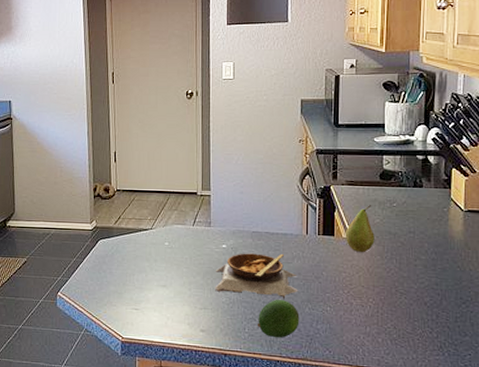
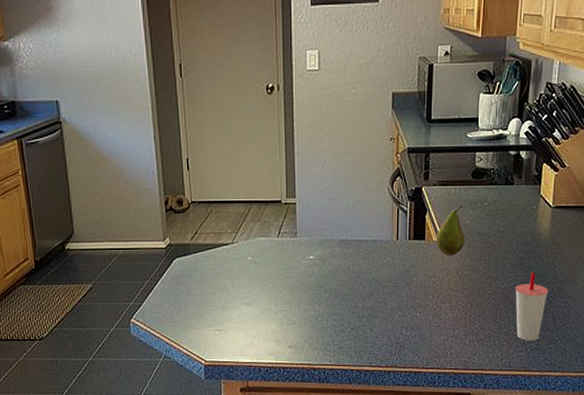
soup bowl: present [215,253,298,299] -> none [302,261,388,308]
fruit: present [258,300,300,338] -> none [347,309,389,348]
cup: none [429,274,465,345] -> present [515,272,549,341]

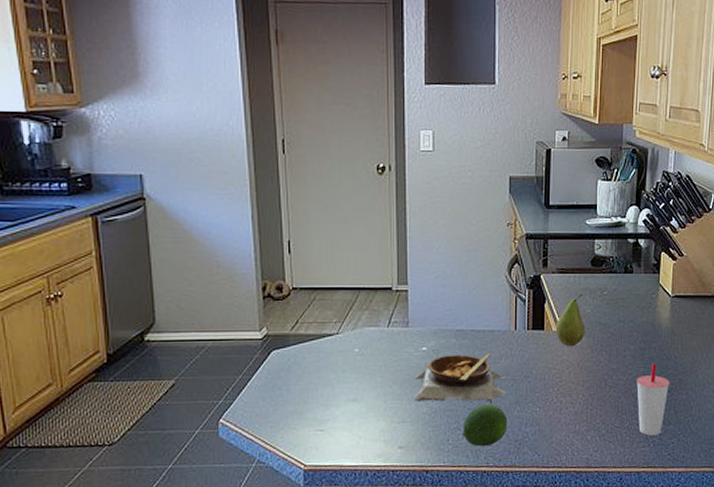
soup bowl: none [302,261,388,308] -> present [414,353,506,403]
fruit: none [347,309,389,348] -> present [463,404,508,447]

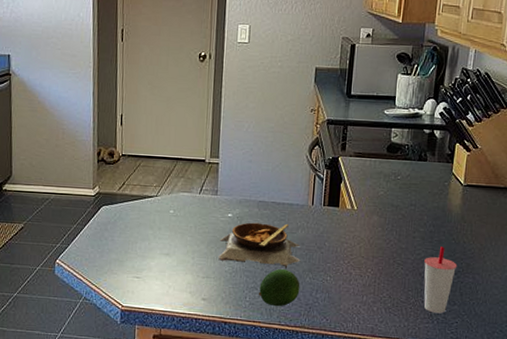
fruit: present [555,294,585,347] -> none [349,177,378,225]

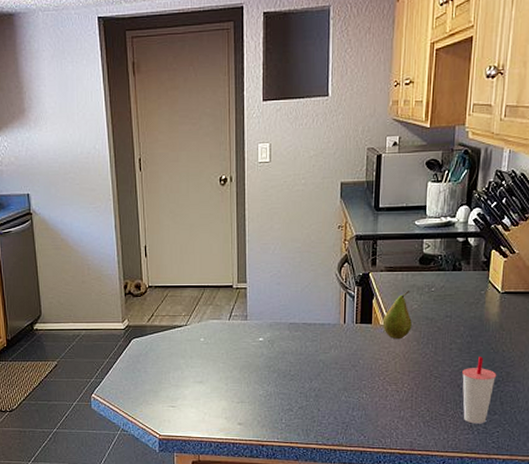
soup bowl: present [218,222,301,269] -> none [252,344,335,389]
fruit: present [259,269,300,307] -> none [295,390,336,427]
fruit: none [349,177,378,225] -> present [382,291,412,340]

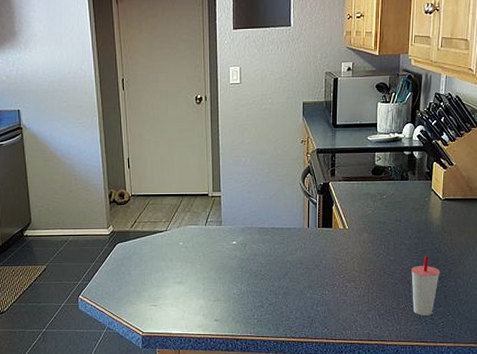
fruit: present [382,291,412,340] -> none [341,198,367,242]

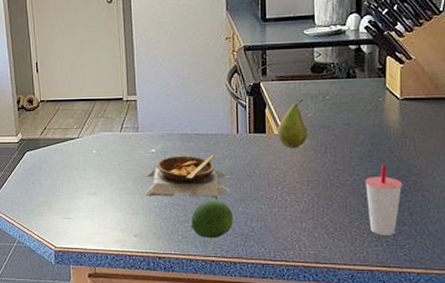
soup bowl: none [227,246,301,287] -> present [145,154,231,199]
fruit: none [266,288,302,322] -> present [191,201,234,239]
fruit: none [341,198,367,242] -> present [276,99,308,149]

